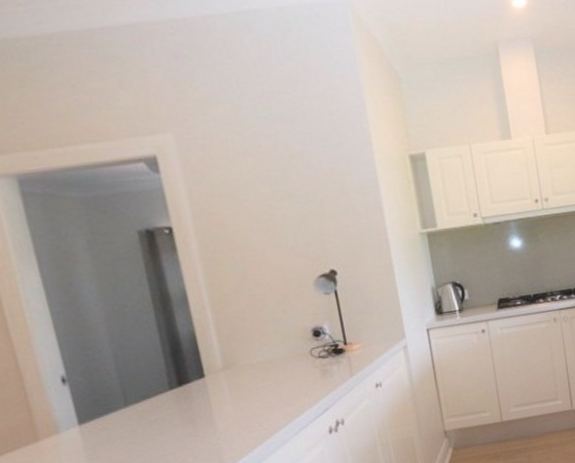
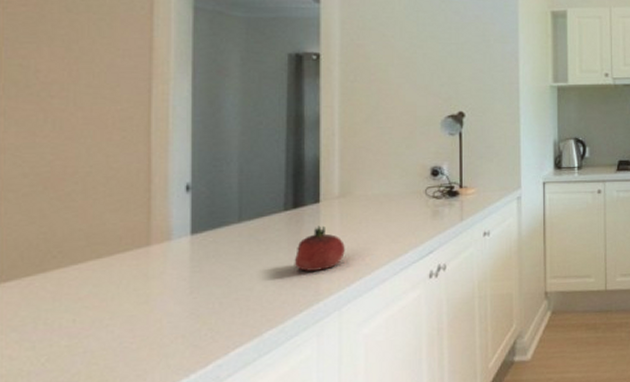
fruit: none [190,399,241,444] -> present [294,225,345,271]

